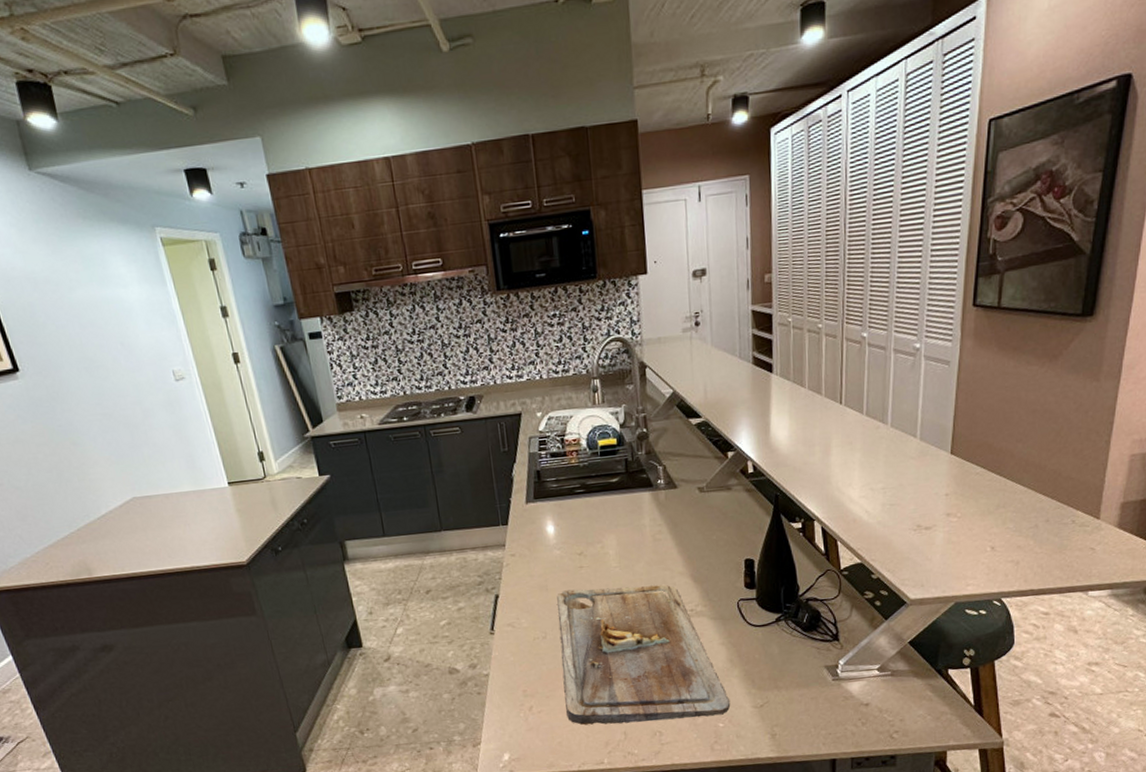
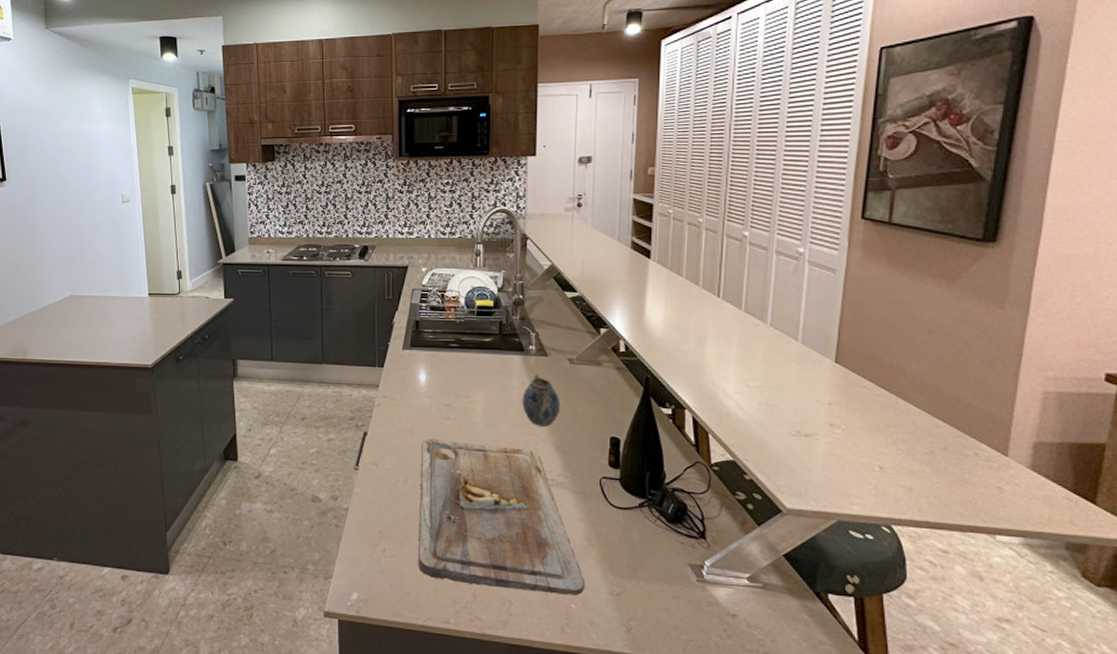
teapot: none [655,508,694,560] -> present [522,374,561,427]

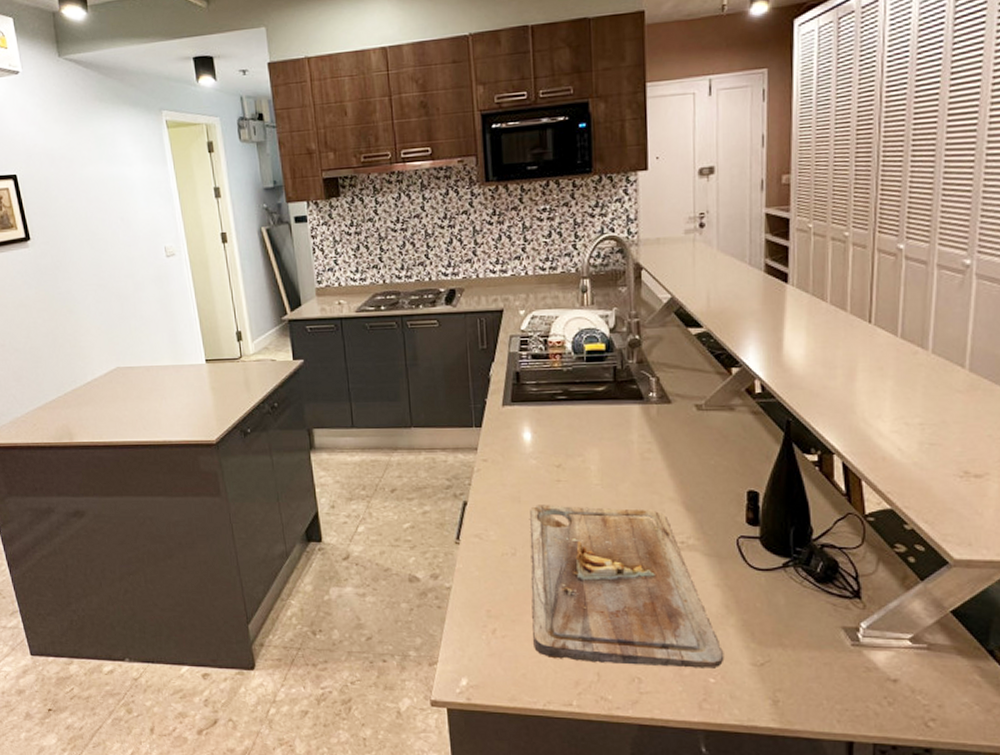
teapot: present [522,374,561,427] -> none [643,425,689,483]

